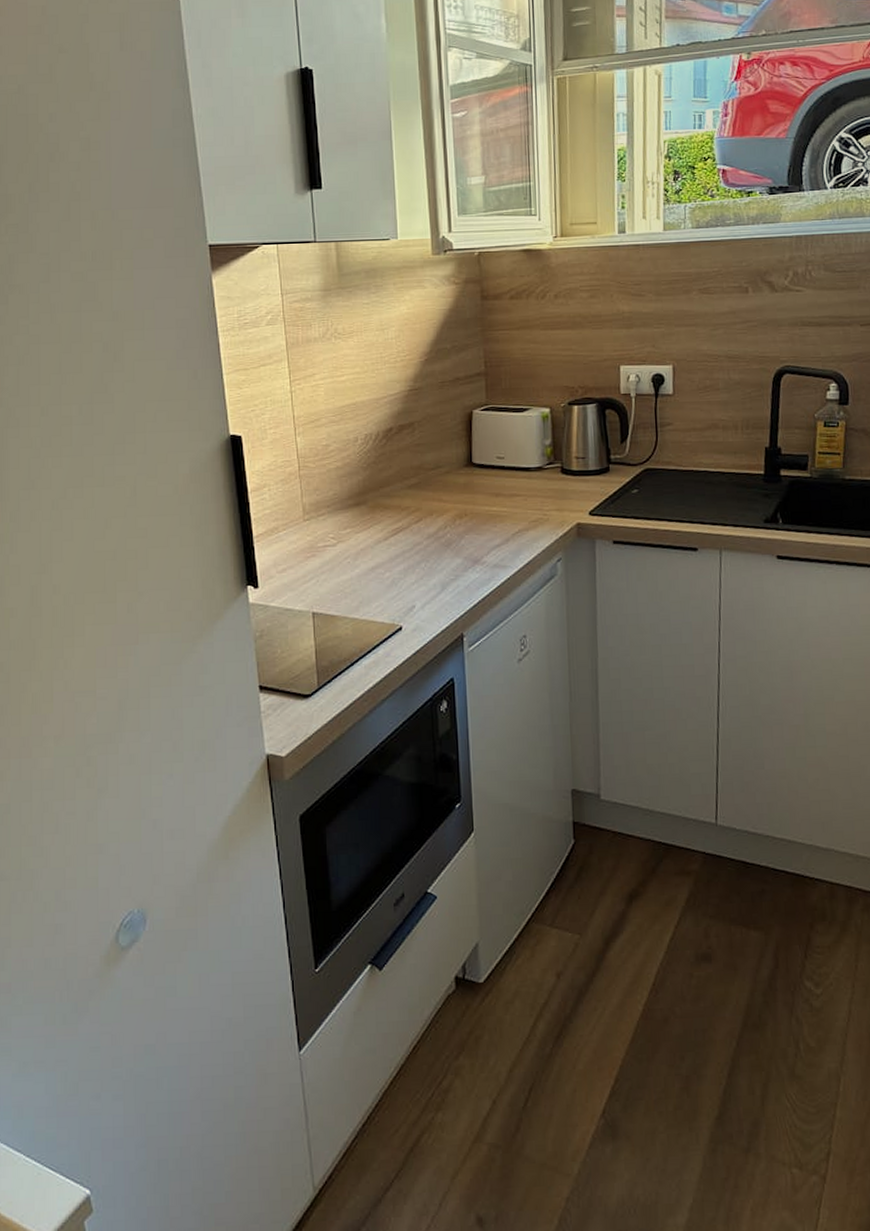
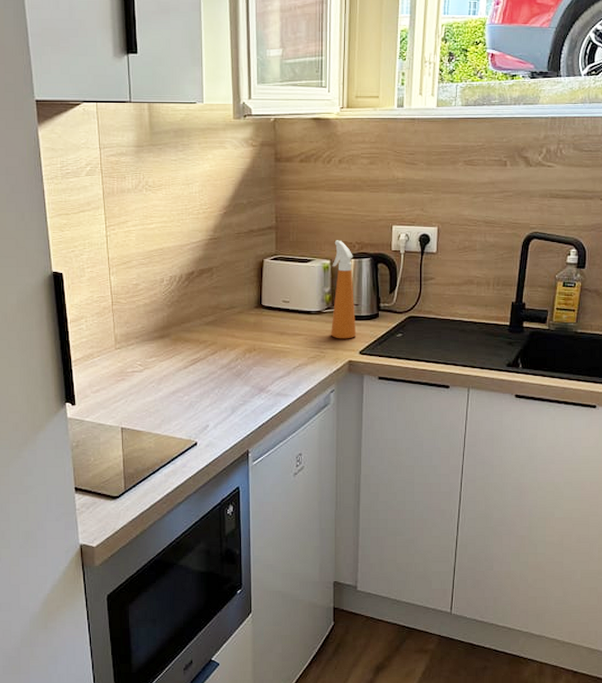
spray bottle: none [552,385,585,499] -> present [331,240,357,339]

